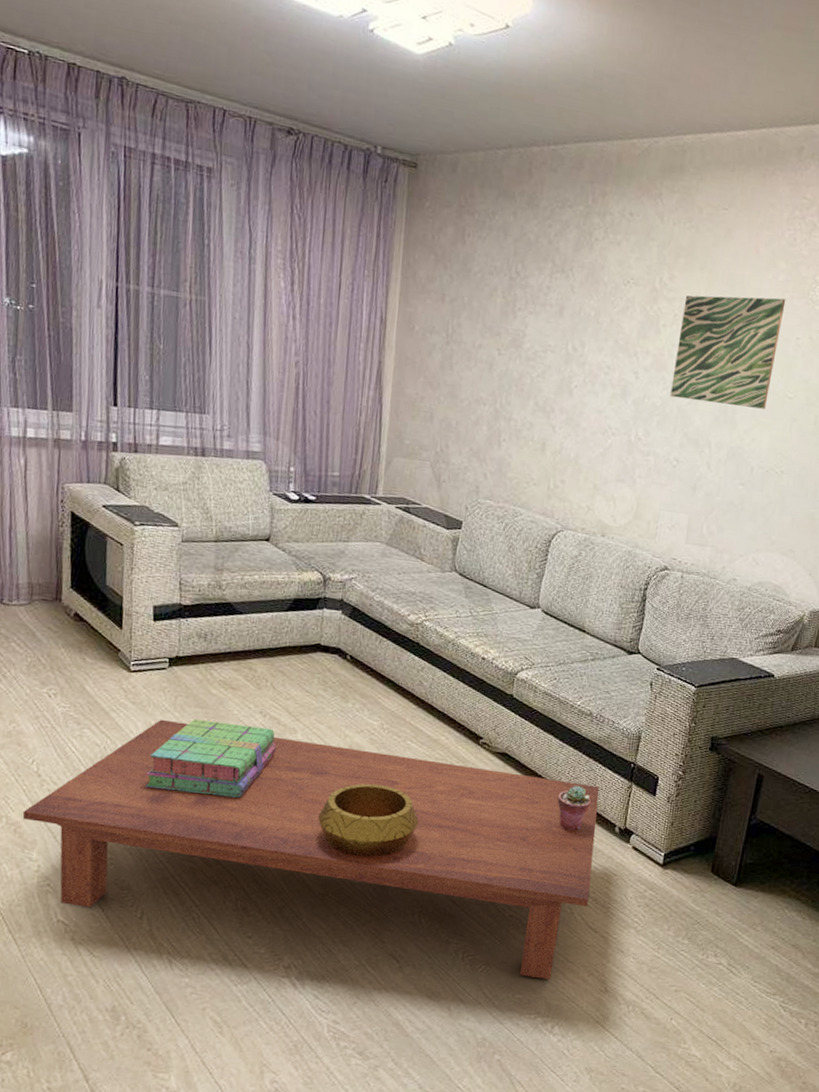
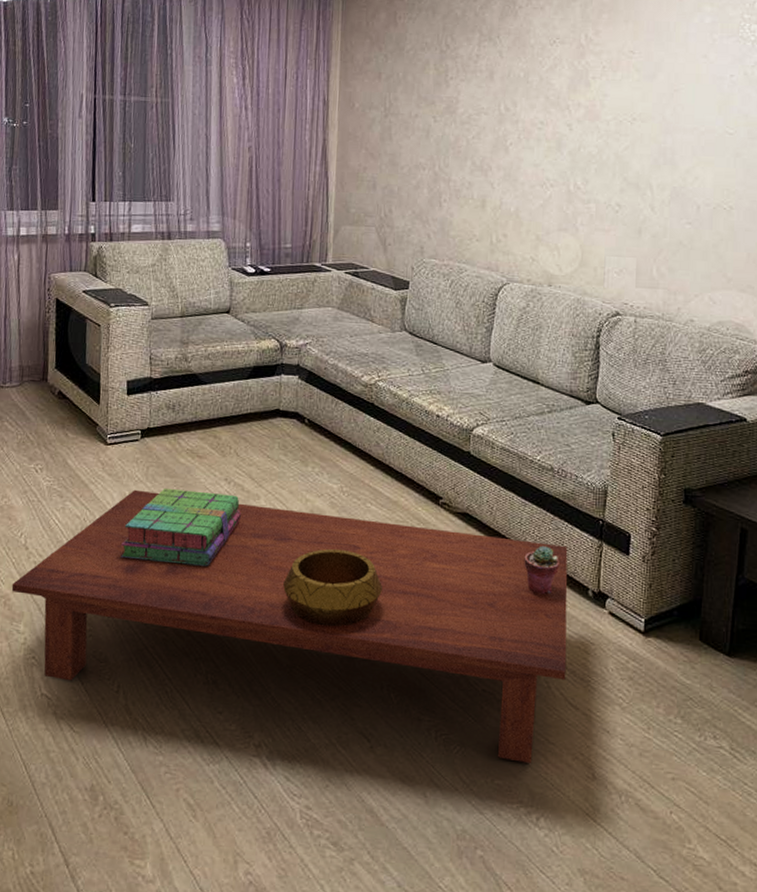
wall art: present [670,295,786,409] -> none [606,39,715,147]

